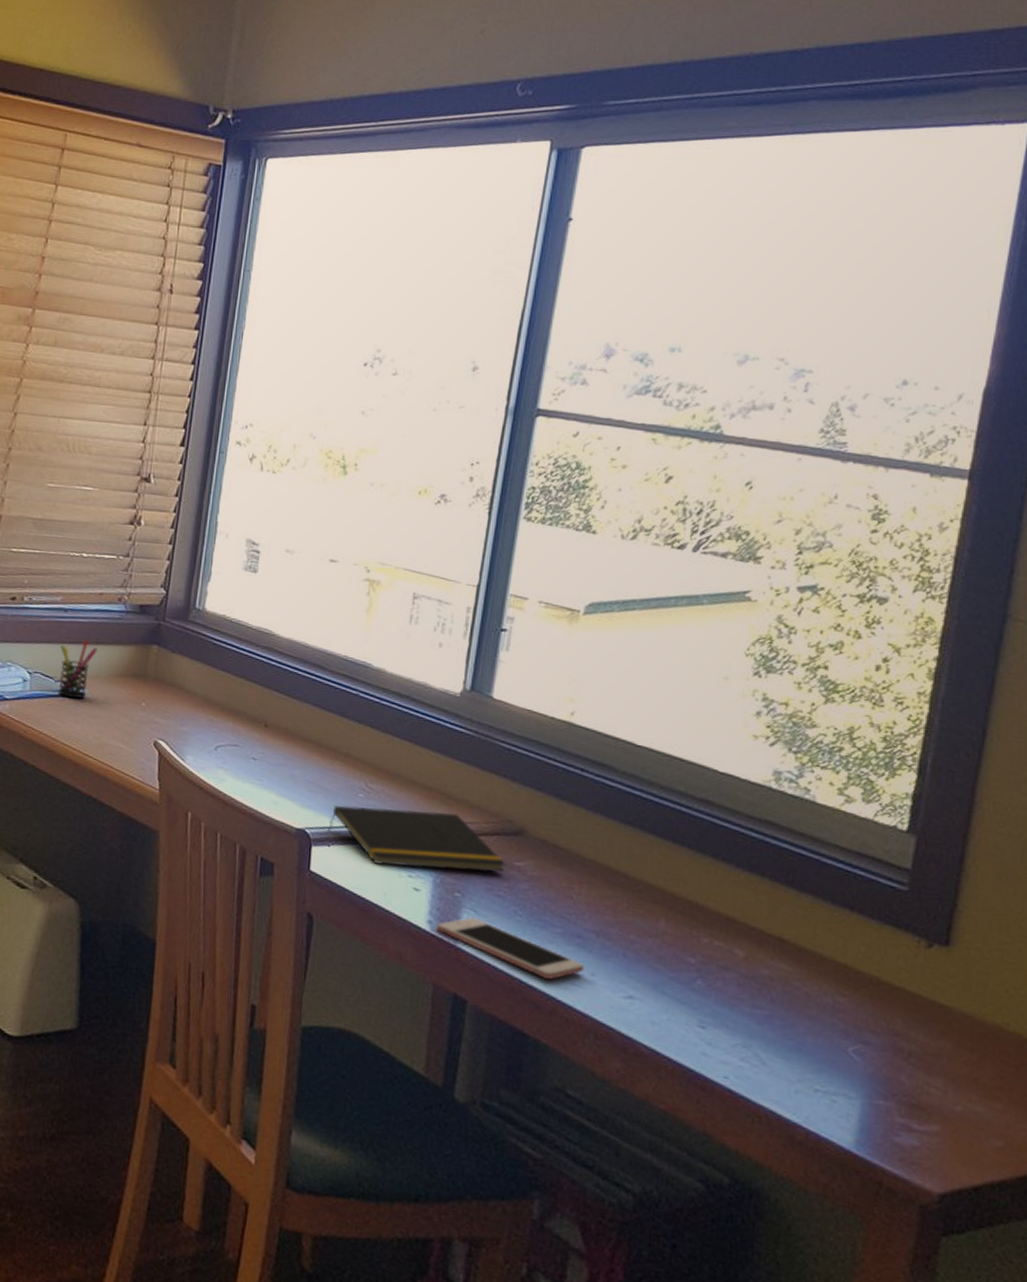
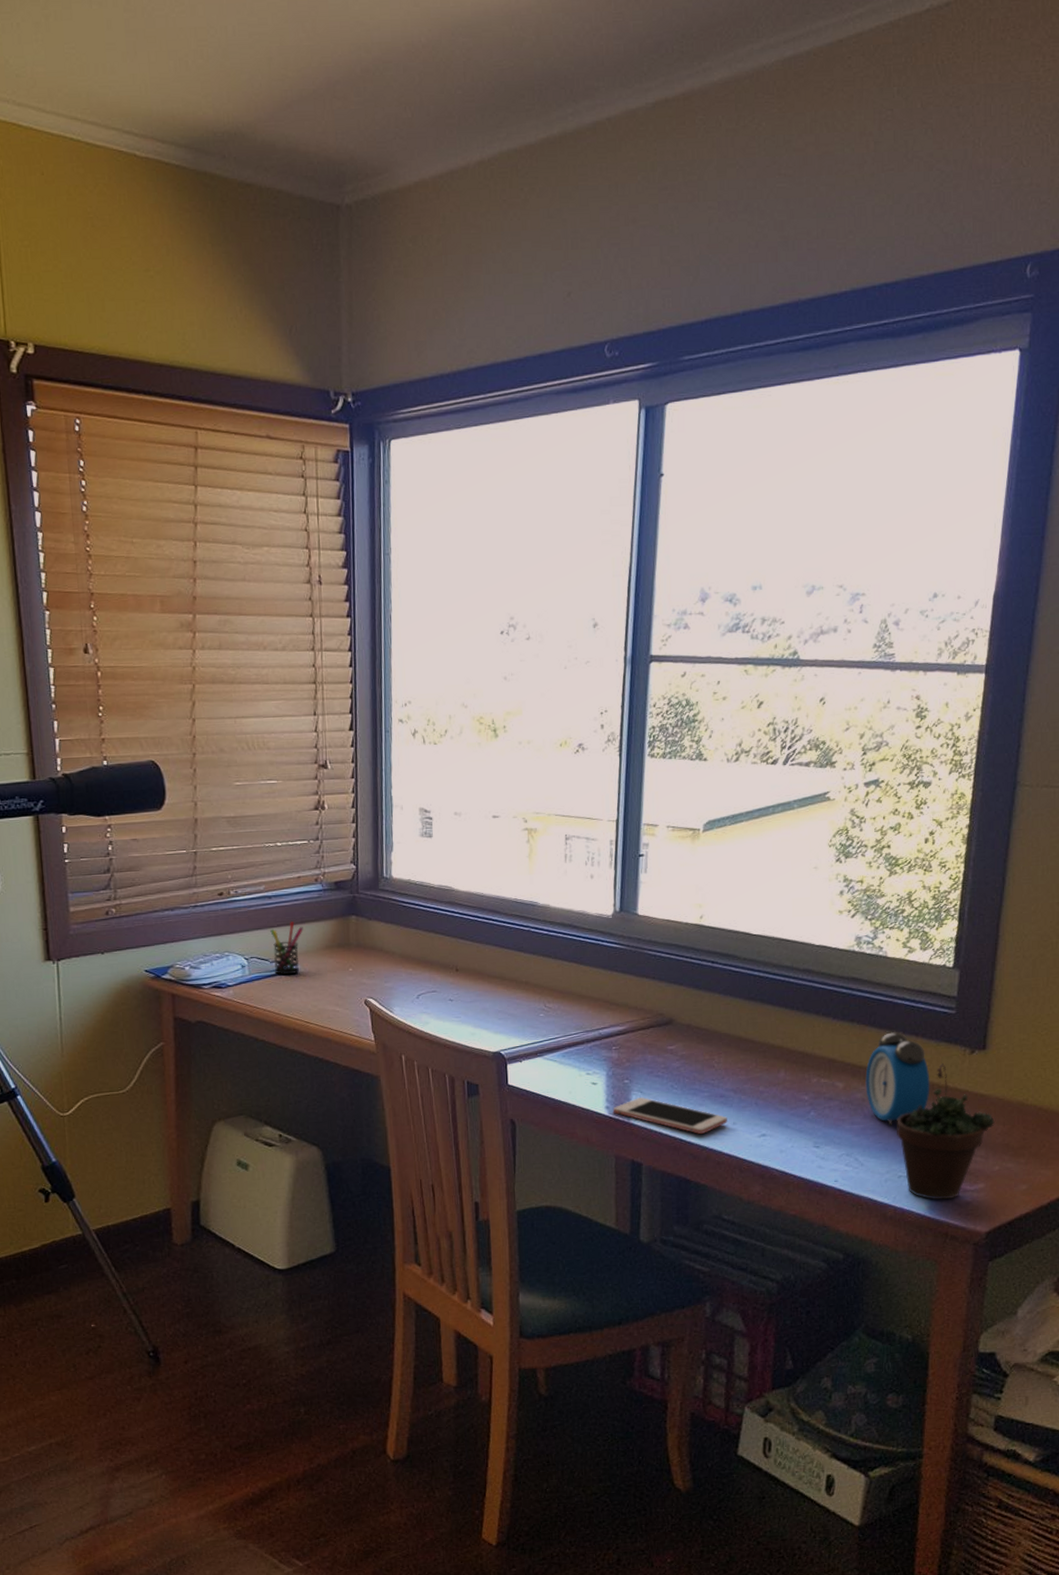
notepad: present [328,805,507,872] -> none [519,1016,662,1070]
alarm clock: none [775,897,867,1020] -> present [865,1031,930,1126]
succulent plant: none [814,952,959,1137] -> present [896,1063,995,1200]

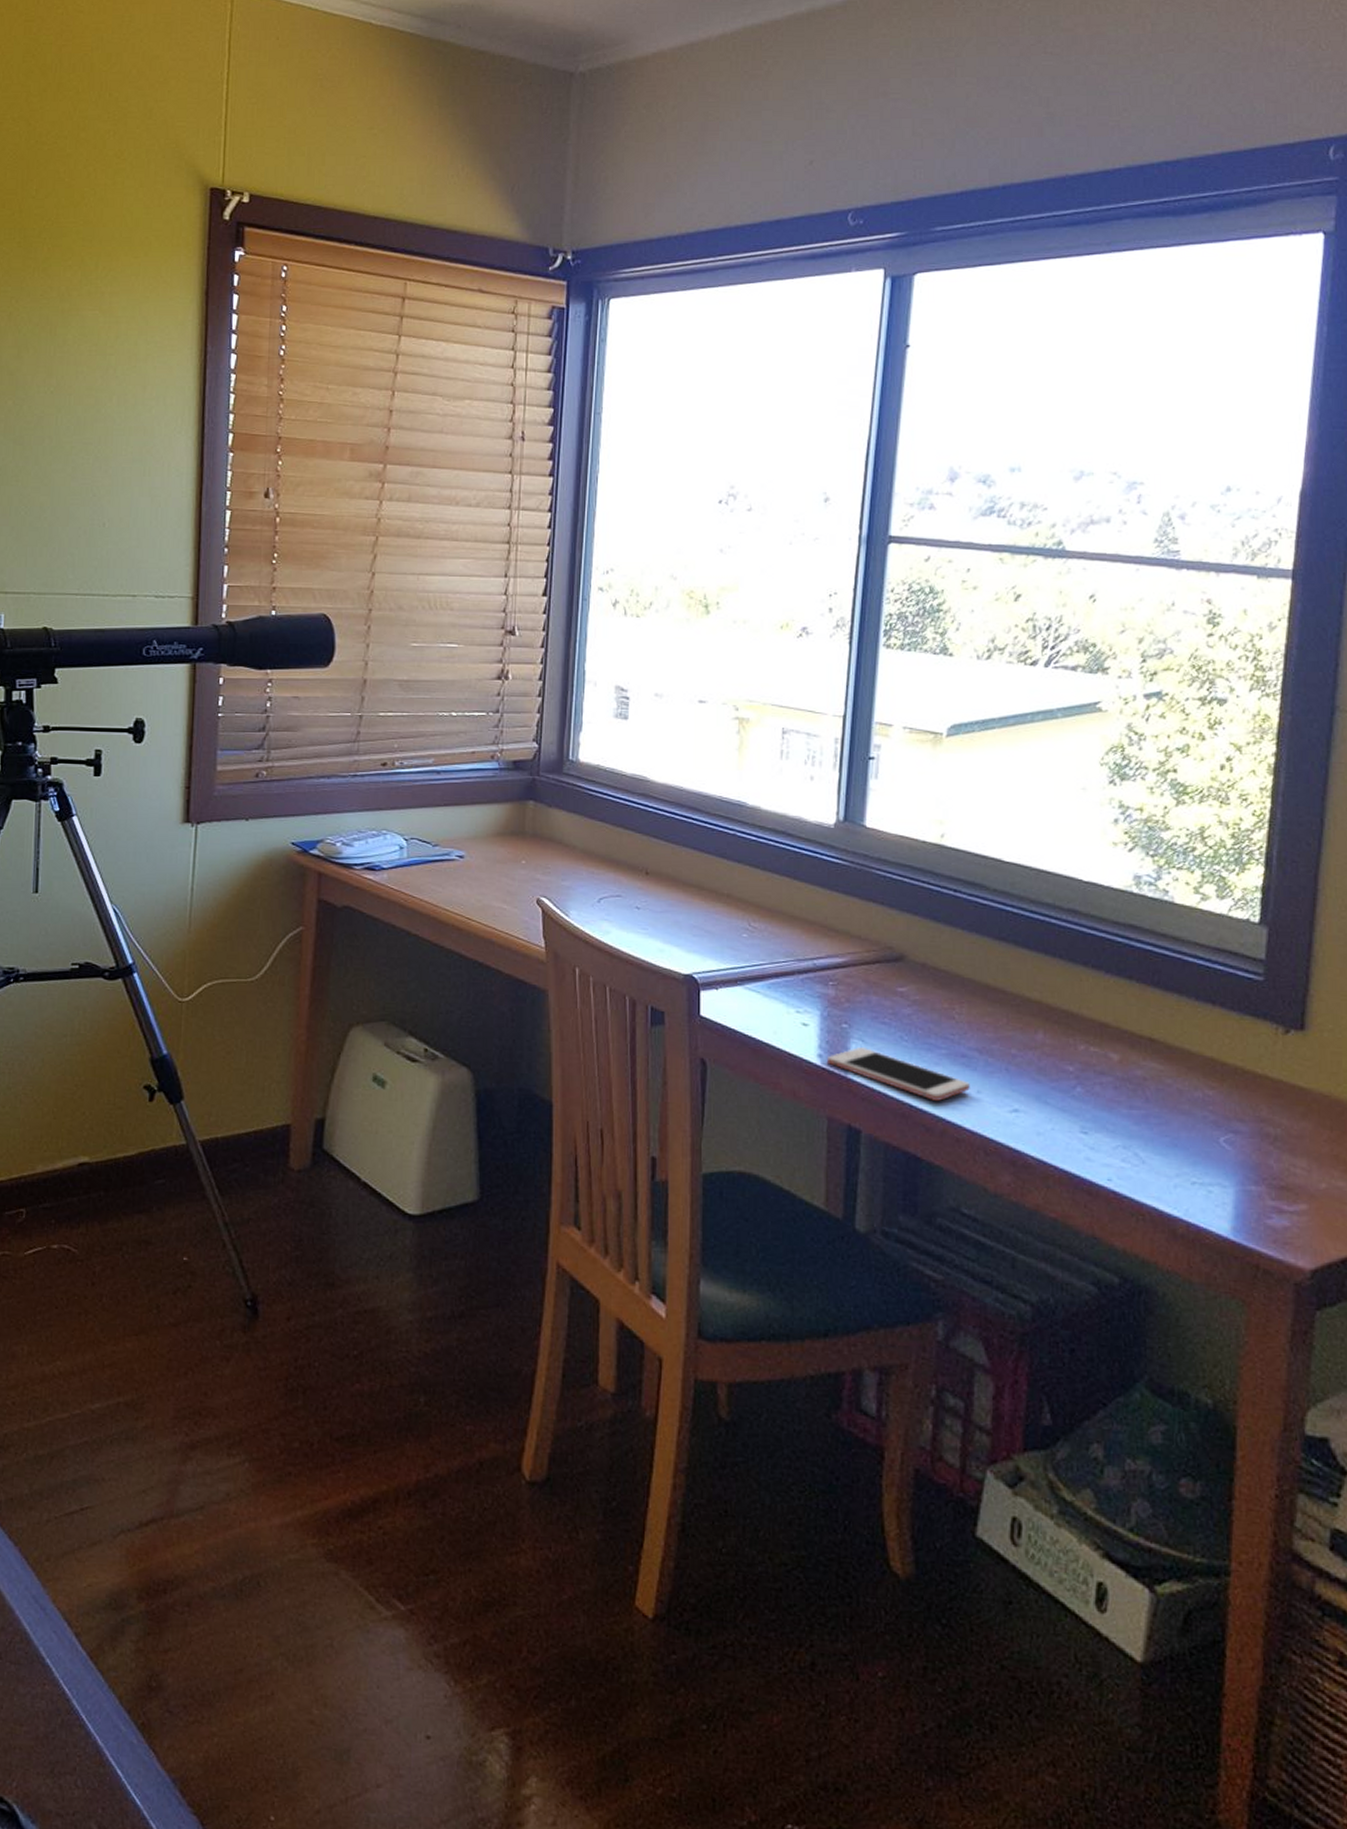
pen holder: present [270,921,303,975] -> none [436,801,473,862]
alarm clock: present [865,1031,930,1126] -> none [1147,995,1232,1115]
succulent plant: present [896,1063,995,1200] -> none [1187,1042,1319,1221]

